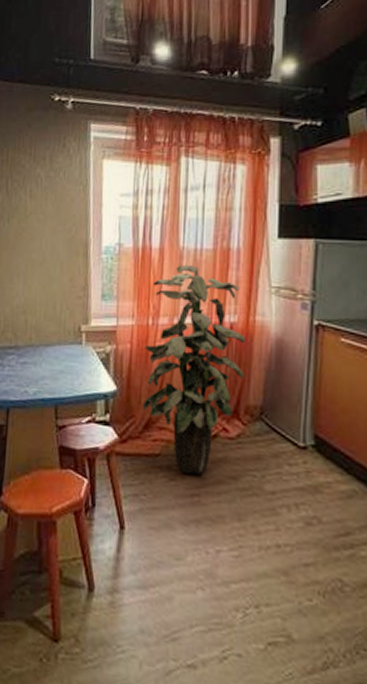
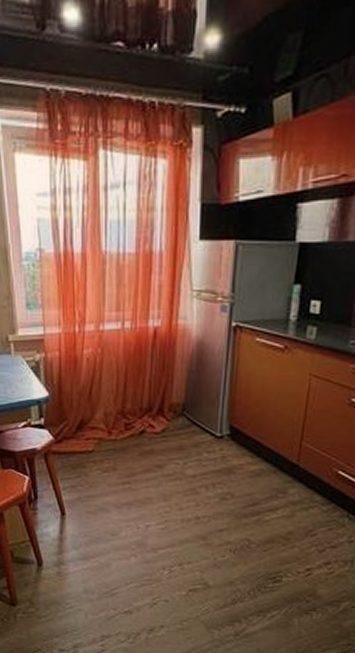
indoor plant: present [142,264,245,475] -> none [73,269,168,466]

